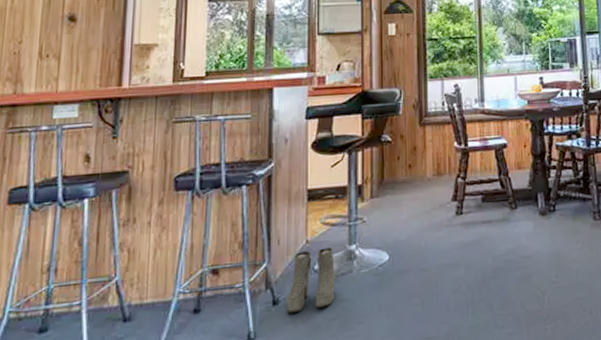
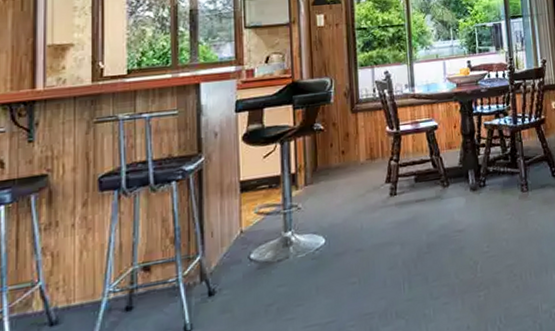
boots: present [287,247,336,313] -> none [223,236,273,302]

